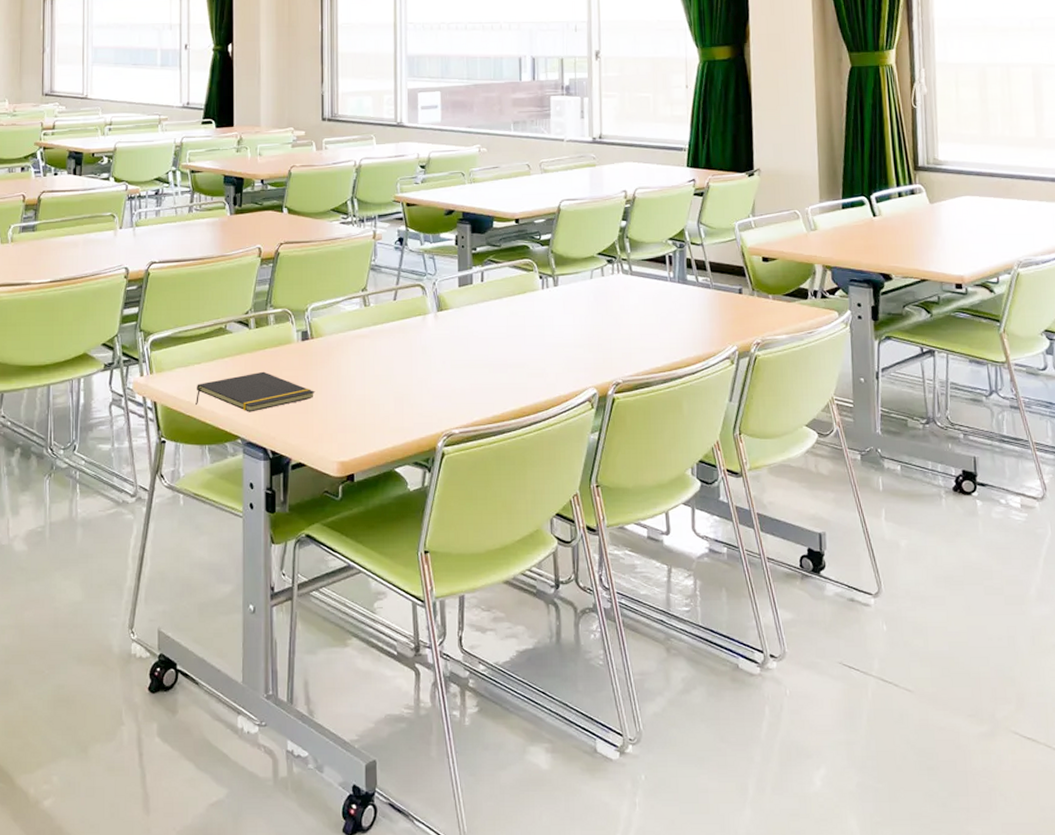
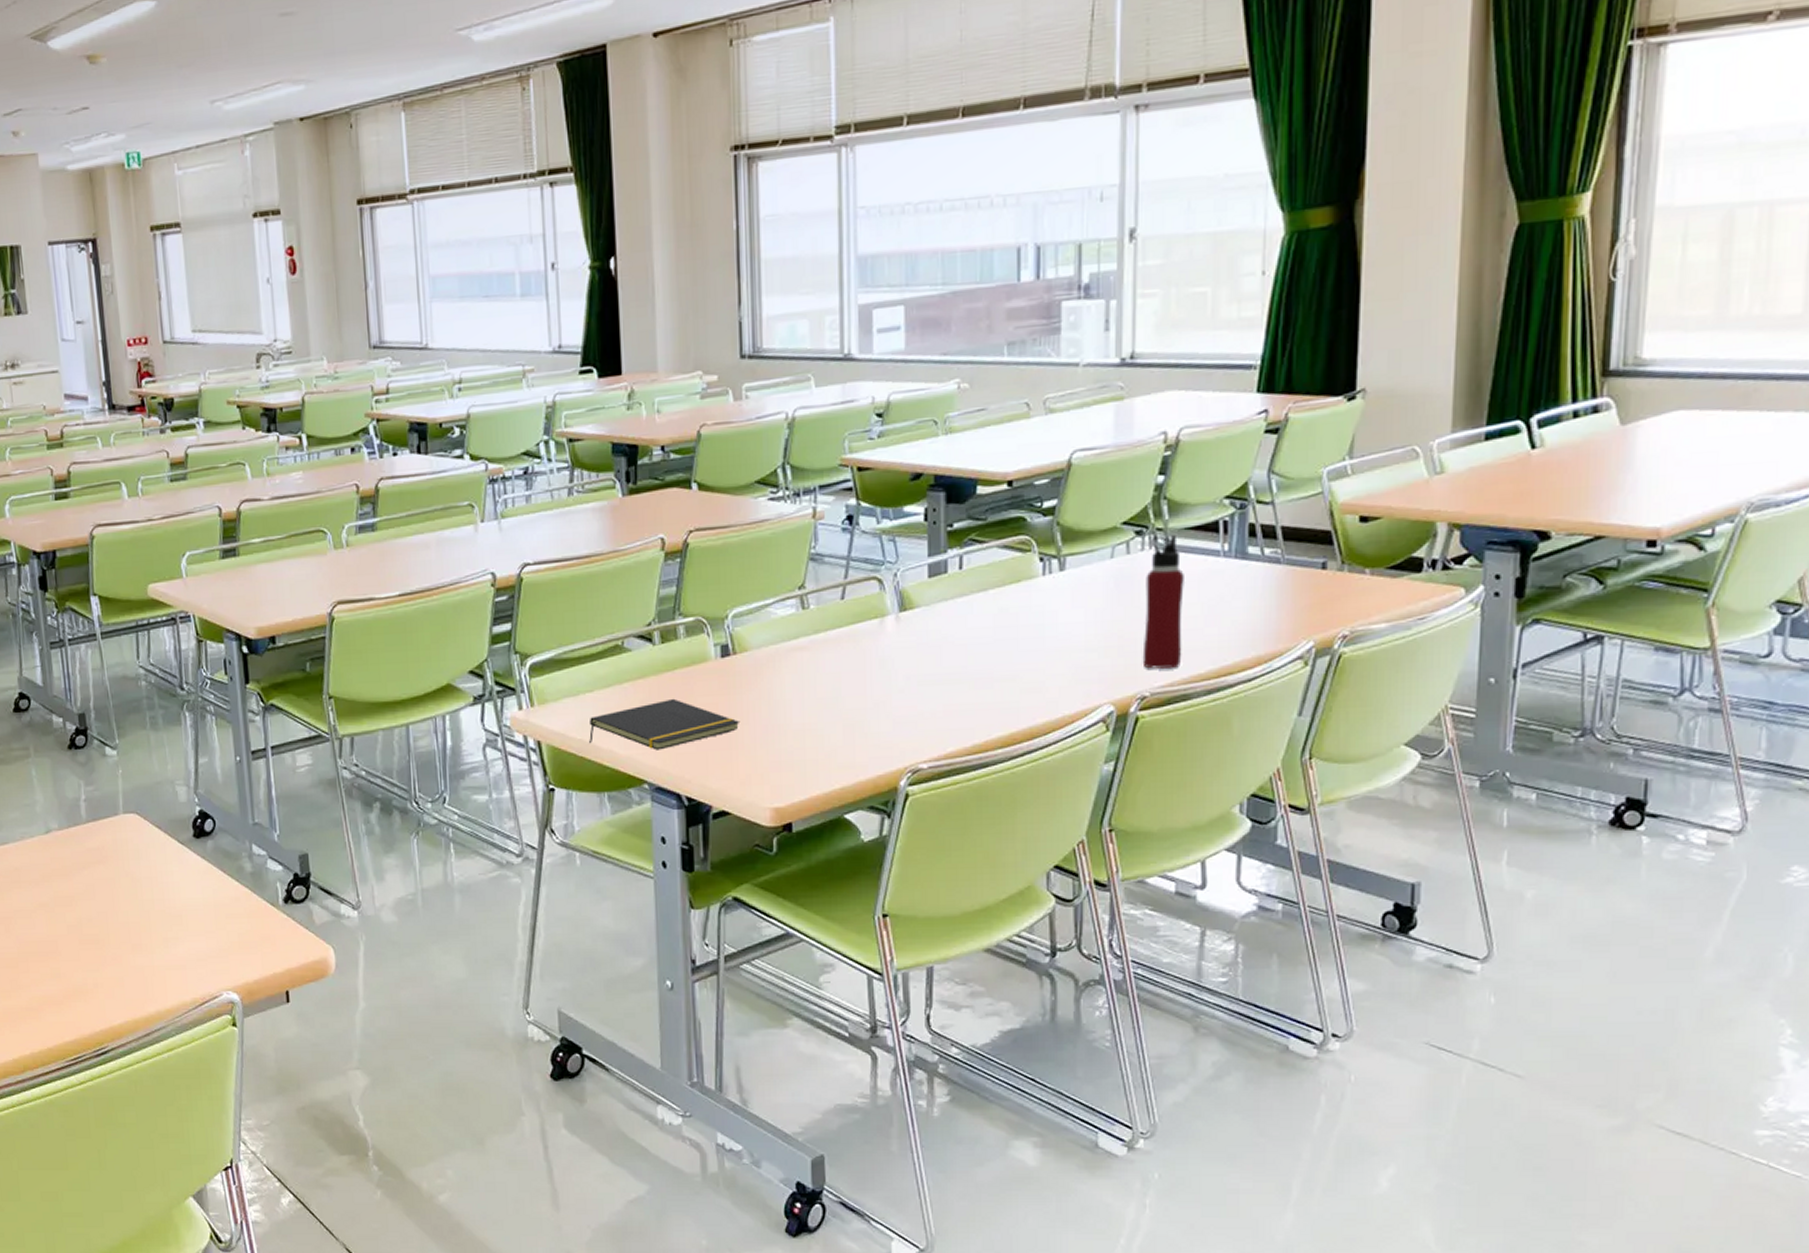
water bottle: none [615,264,644,362] -> present [1142,535,1184,669]

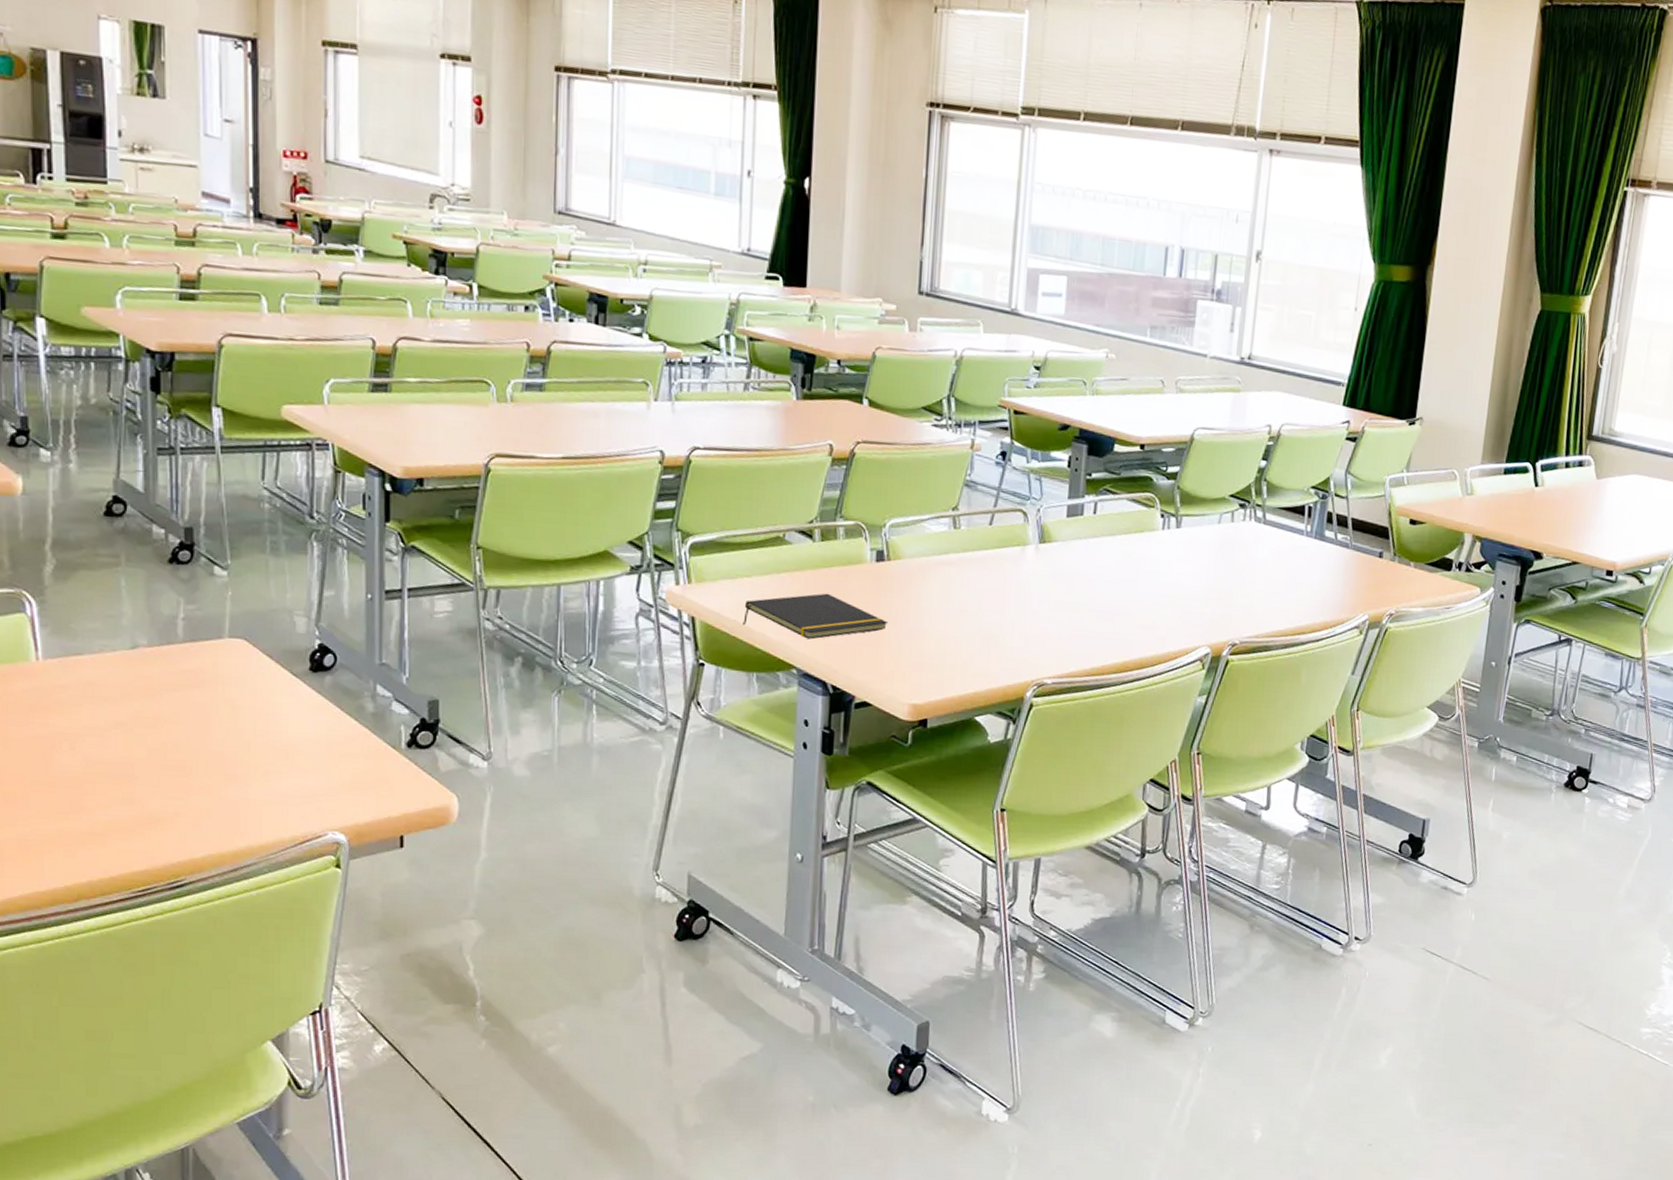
water bottle: present [1142,535,1184,669] -> none [1236,510,1275,623]

